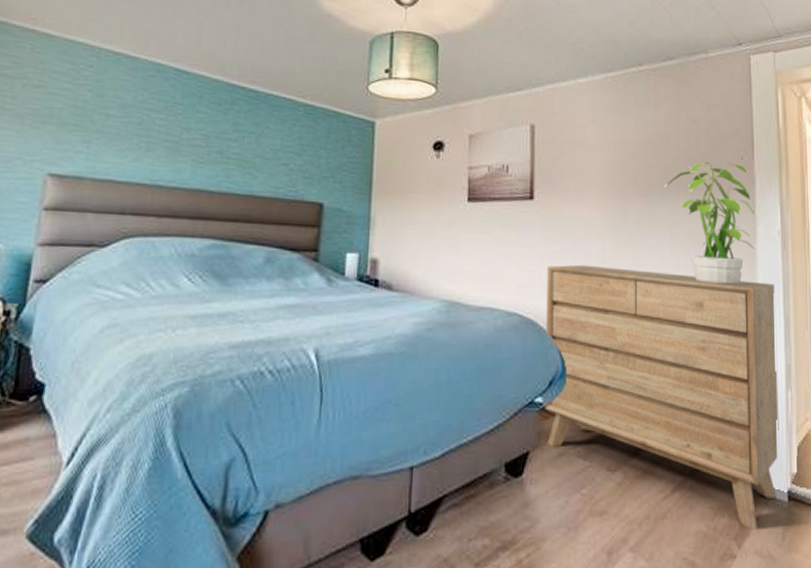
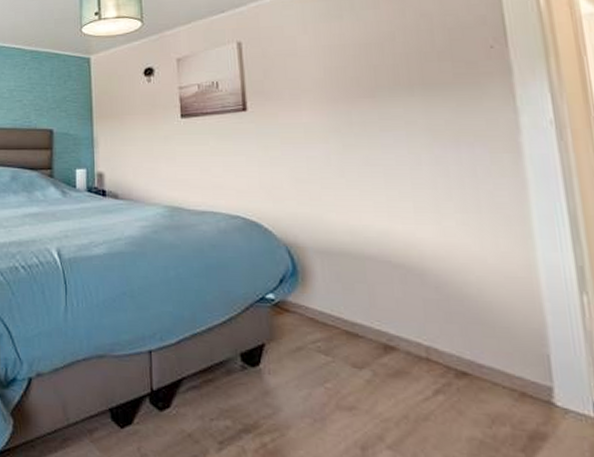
dresser: present [544,264,779,530] -> none [267,168,578,444]
potted plant: present [663,160,755,286] -> none [393,53,520,182]

